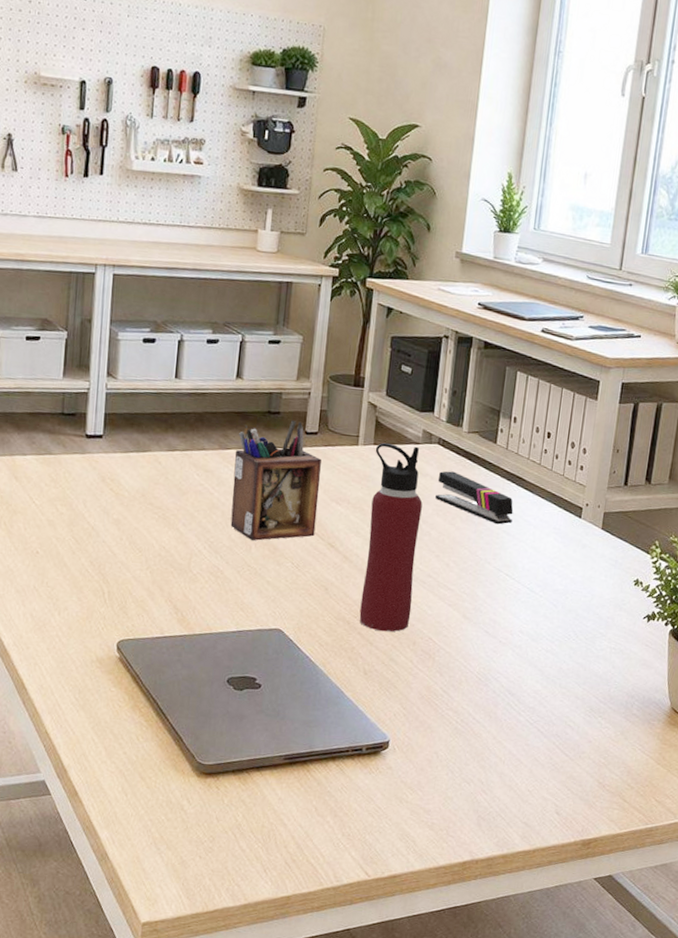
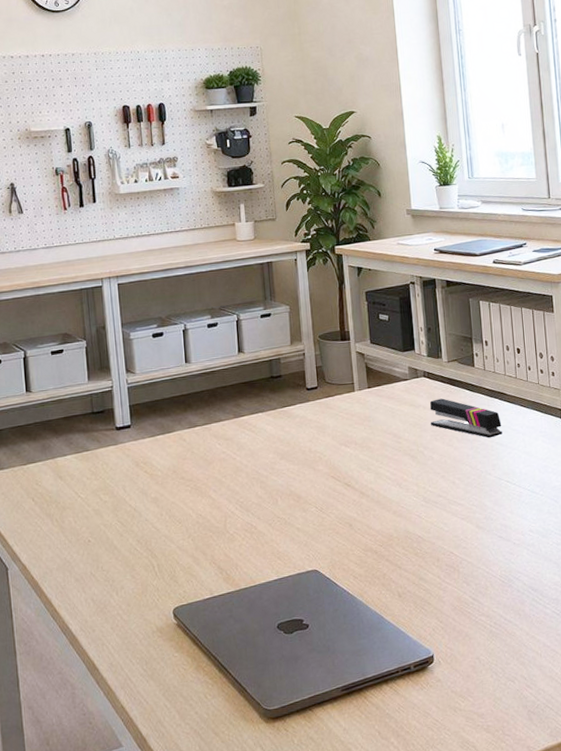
desk organizer: present [230,420,321,541] -> none [248,380,331,494]
water bottle: present [359,442,423,632] -> none [370,383,430,555]

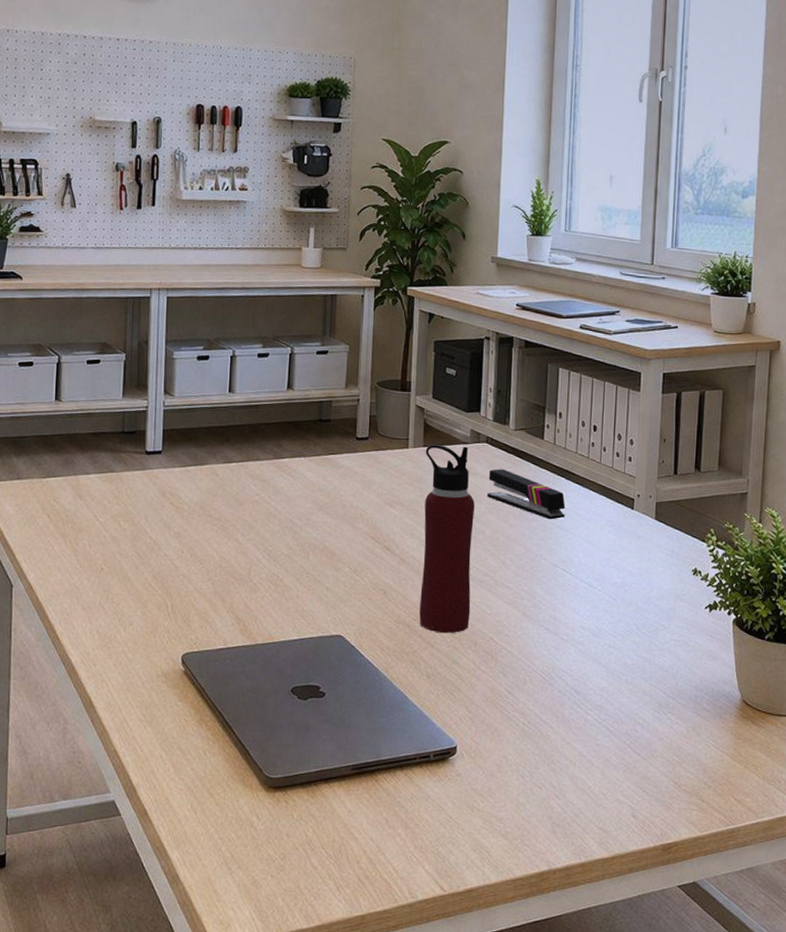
water bottle: none [370,383,430,555] -> present [419,444,475,634]

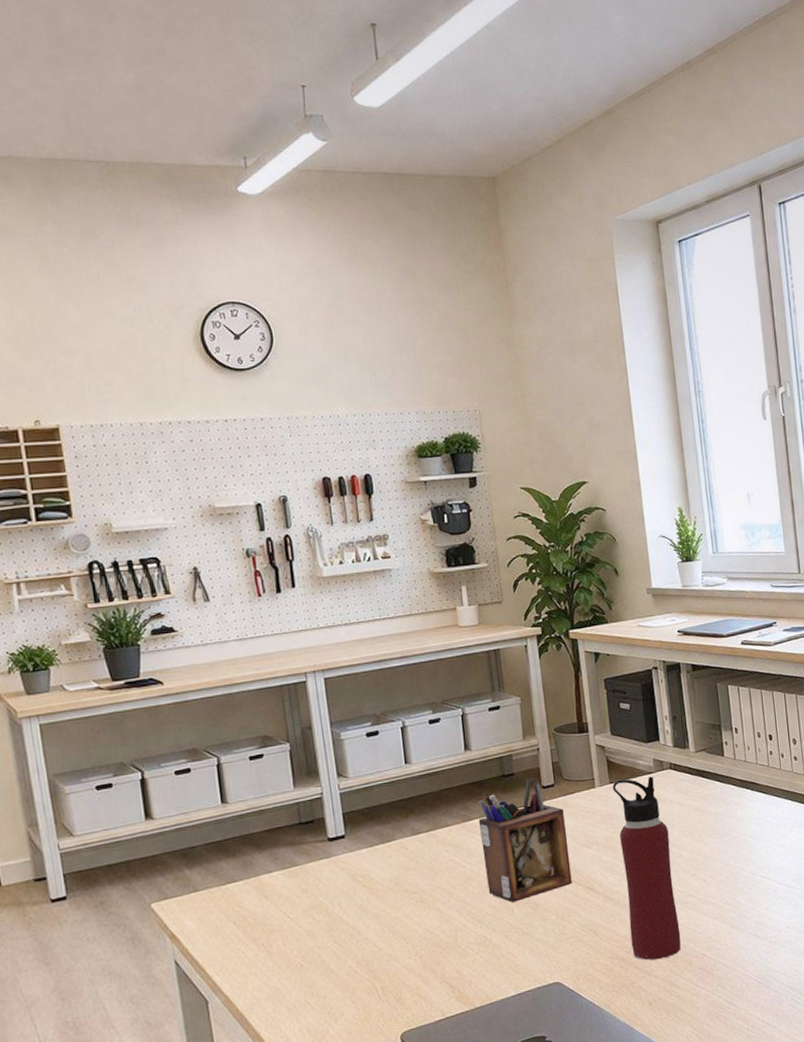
desk organizer: none [288,427,374,547] -> present [478,777,572,903]
stapler: present [487,469,566,520] -> none [677,791,756,832]

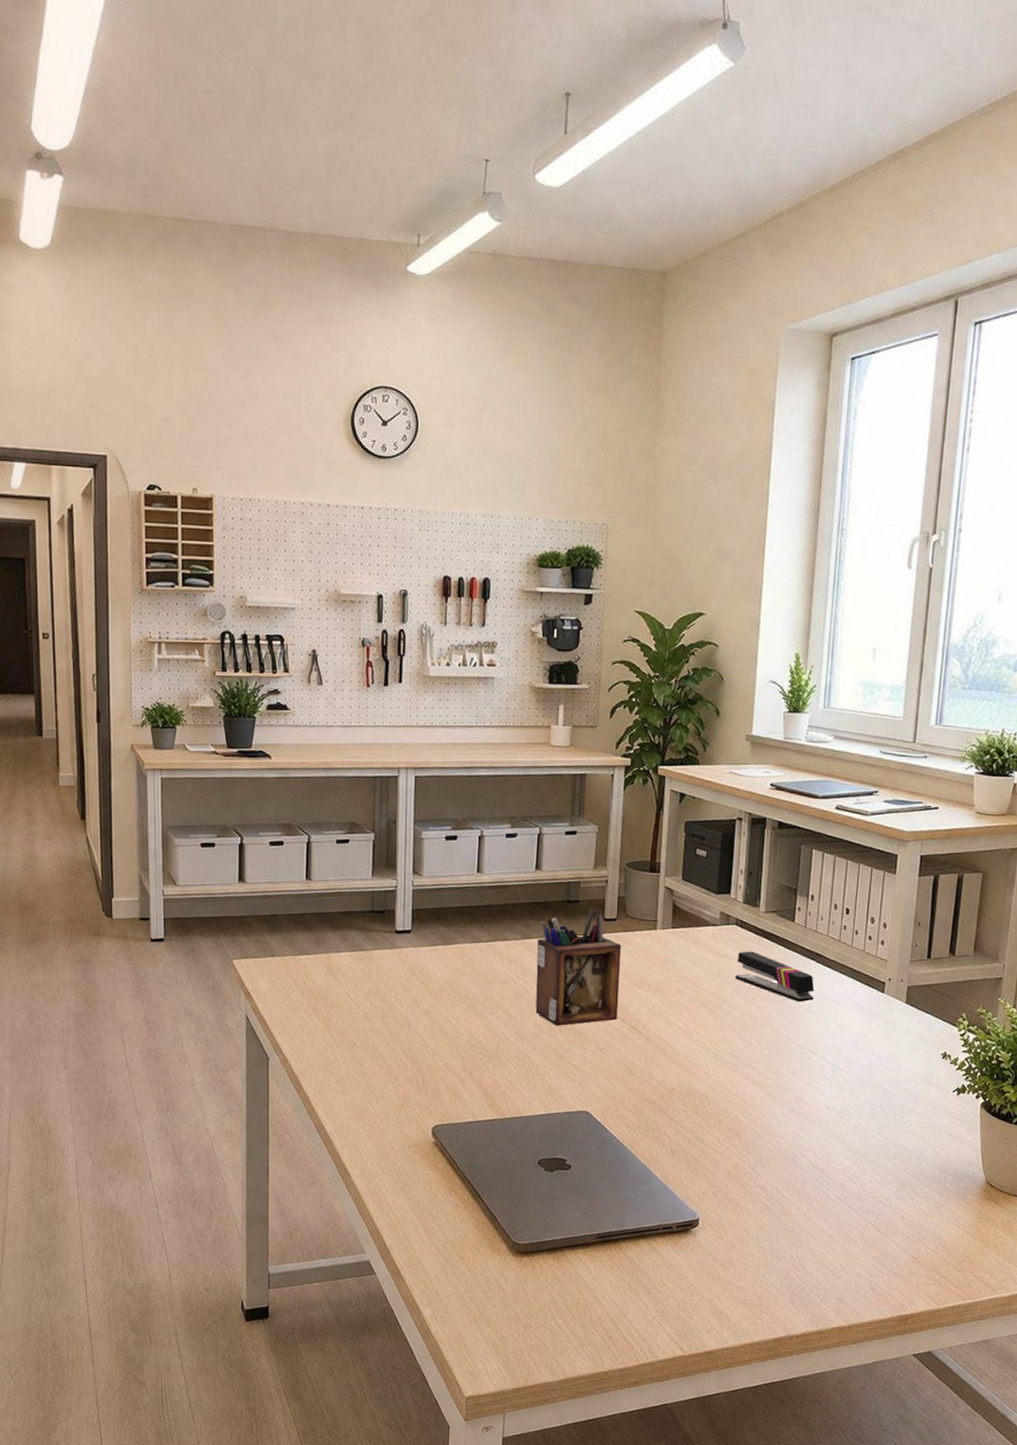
water bottle: present [612,776,681,960] -> none [664,925,723,1112]
stapler: none [677,791,756,832] -> present [735,951,815,1002]

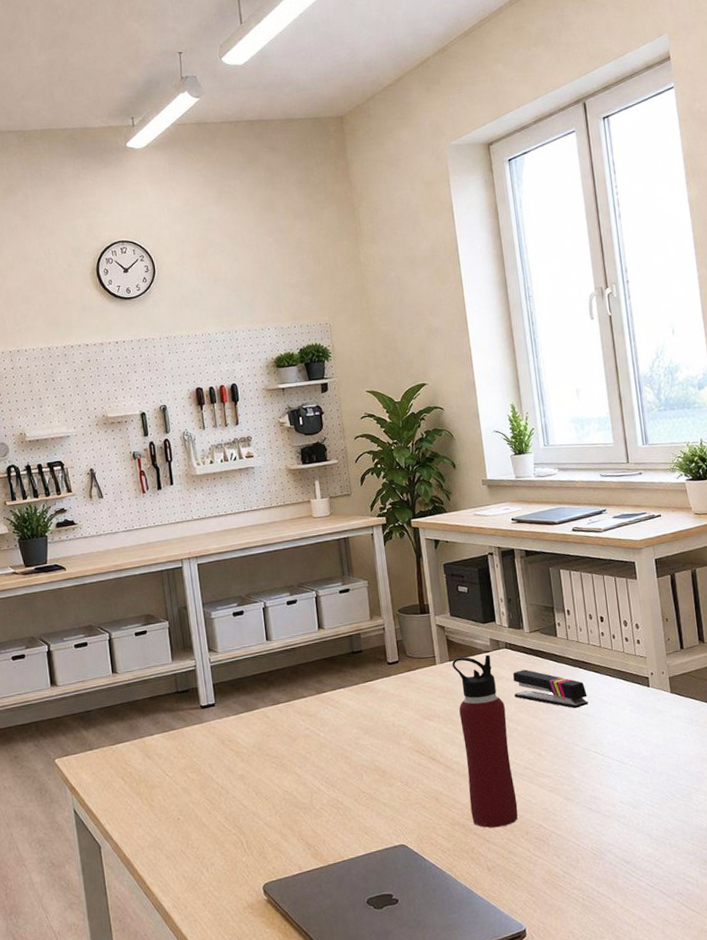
desk organizer: present [535,908,621,1026] -> none [330,654,416,769]
water bottle: none [664,925,723,1112] -> present [451,654,518,828]

